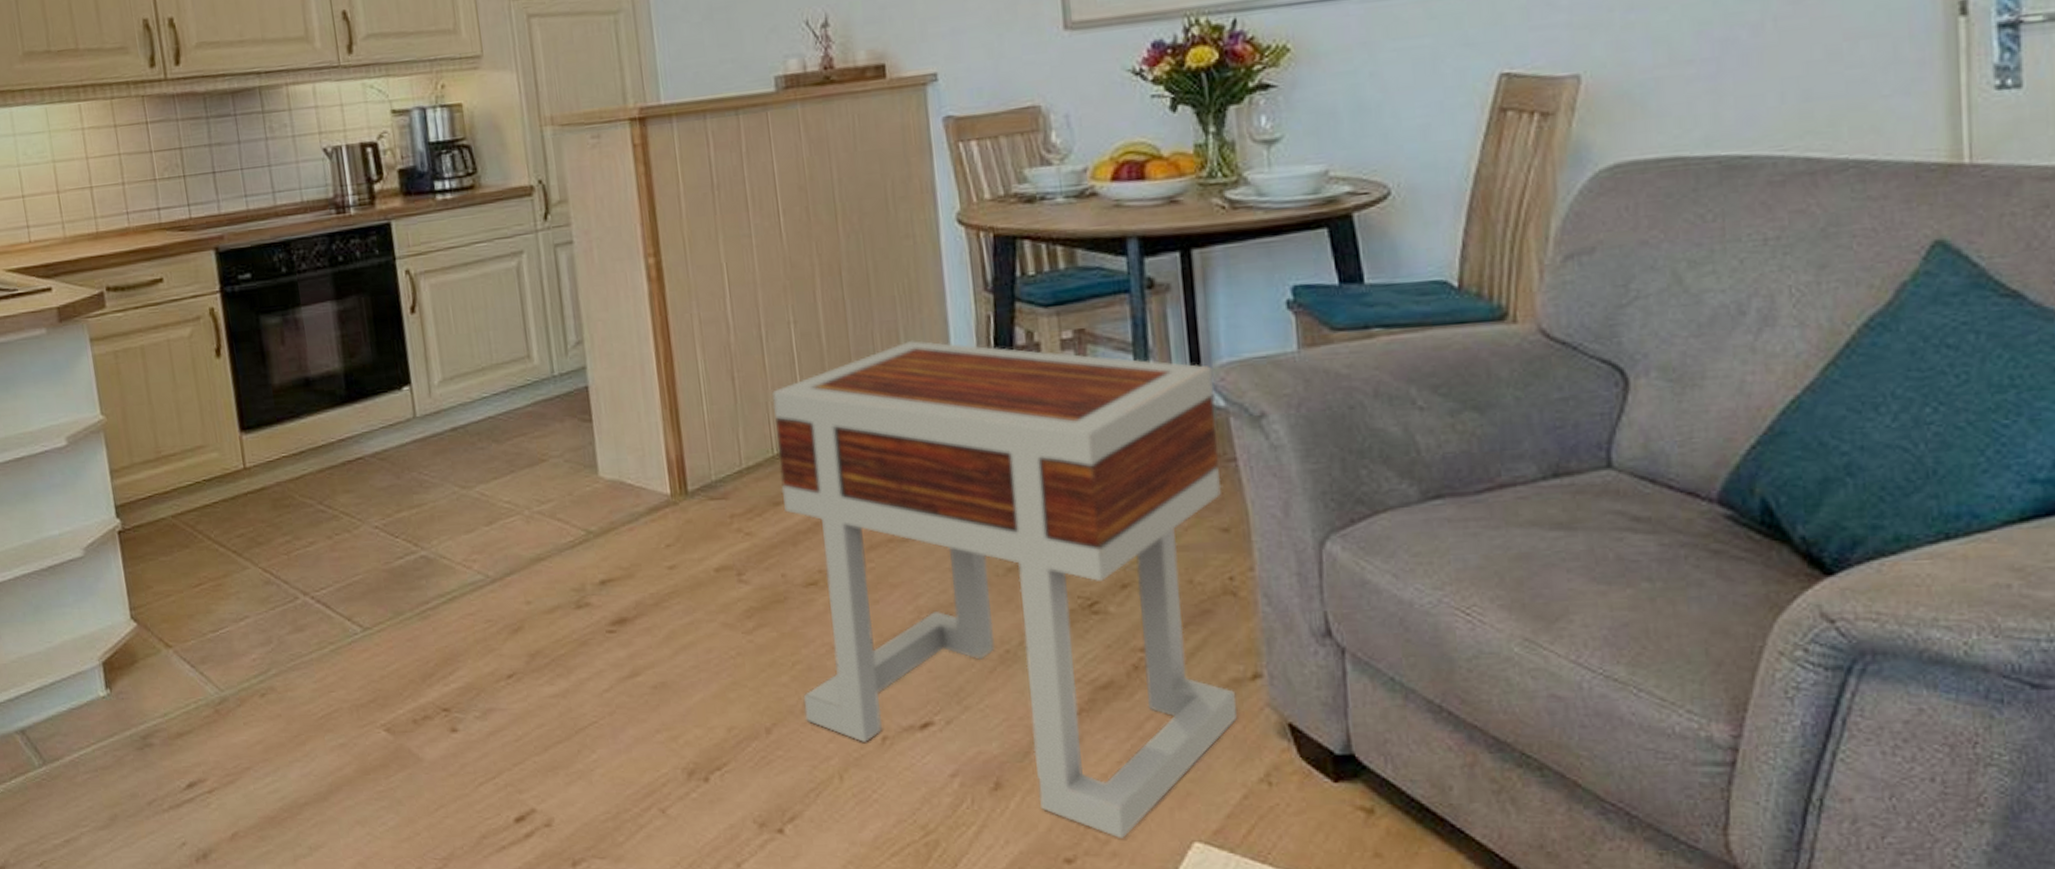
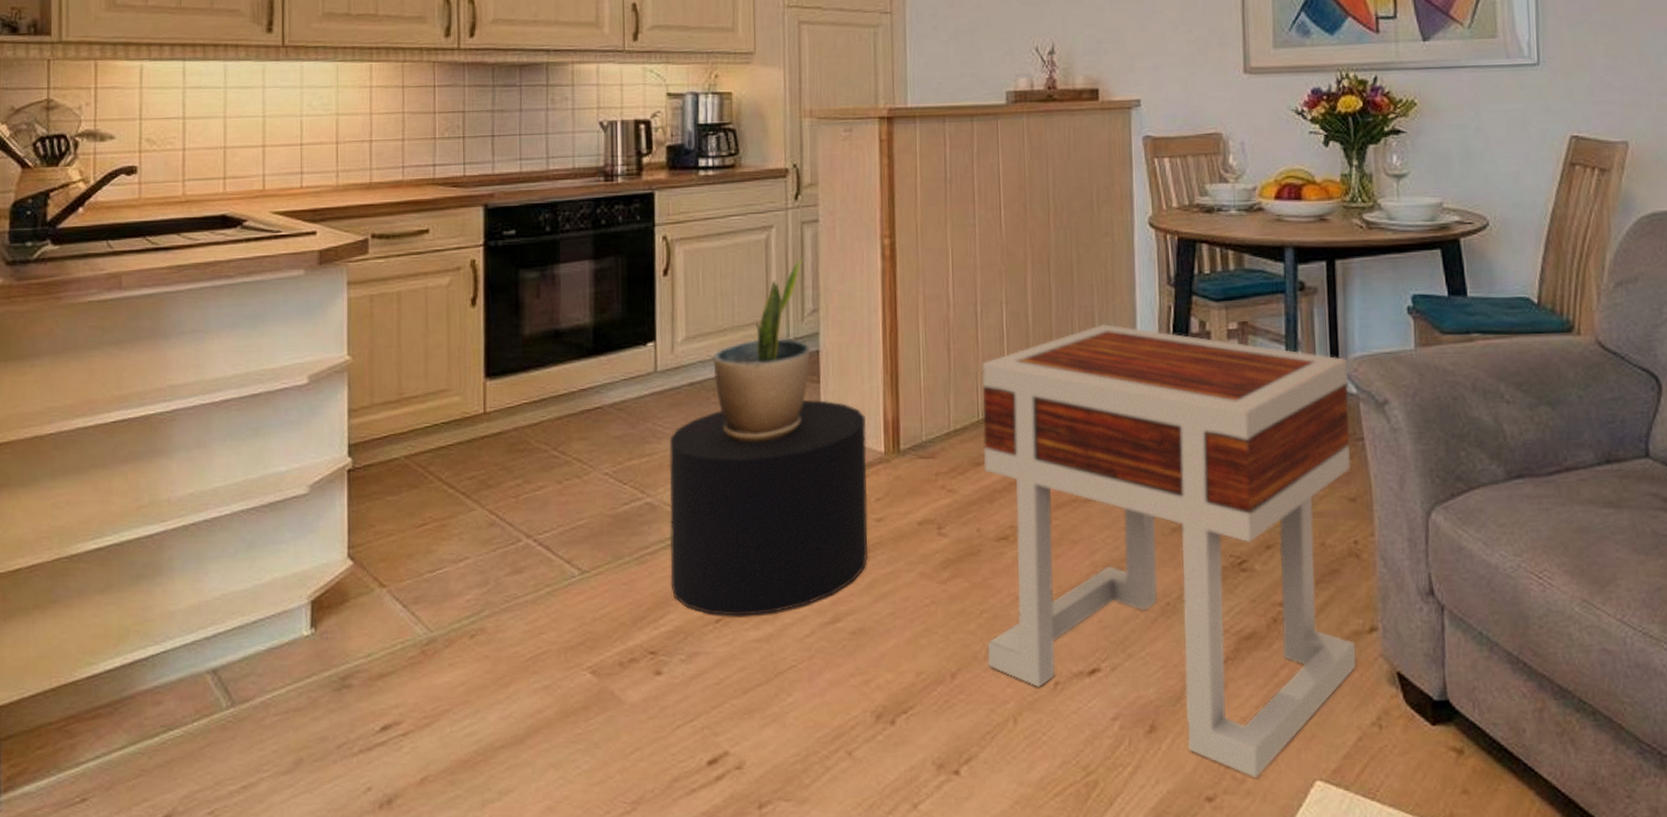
stool: none [437,440,663,673] -> present [669,400,868,617]
potted plant: none [474,286,580,489] -> present [713,259,811,443]

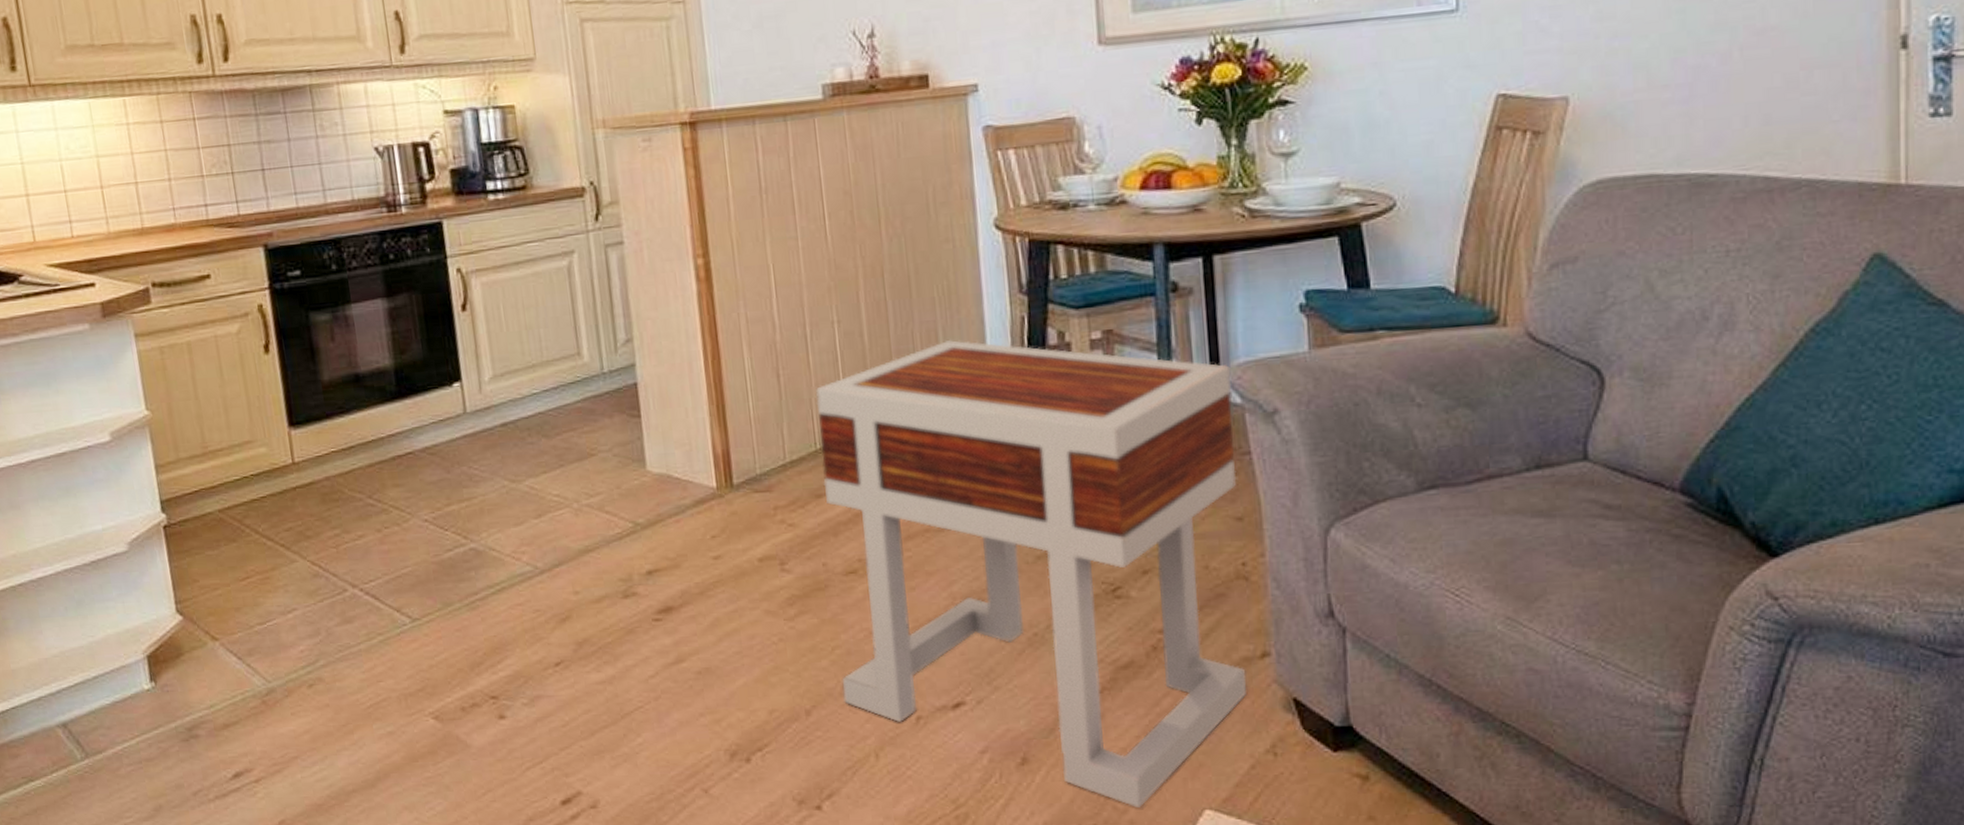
stool: present [669,400,868,617] -> none [487,435,708,660]
potted plant: present [713,259,811,443] -> none [524,285,629,483]

